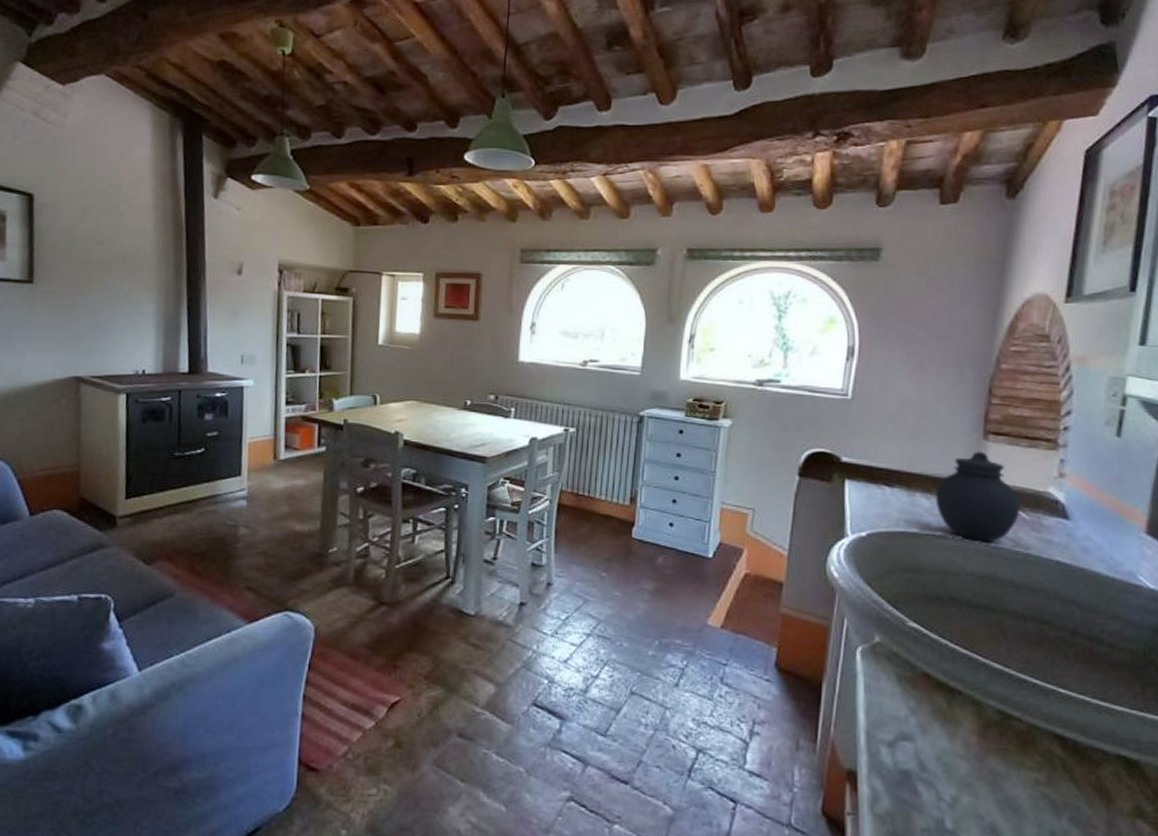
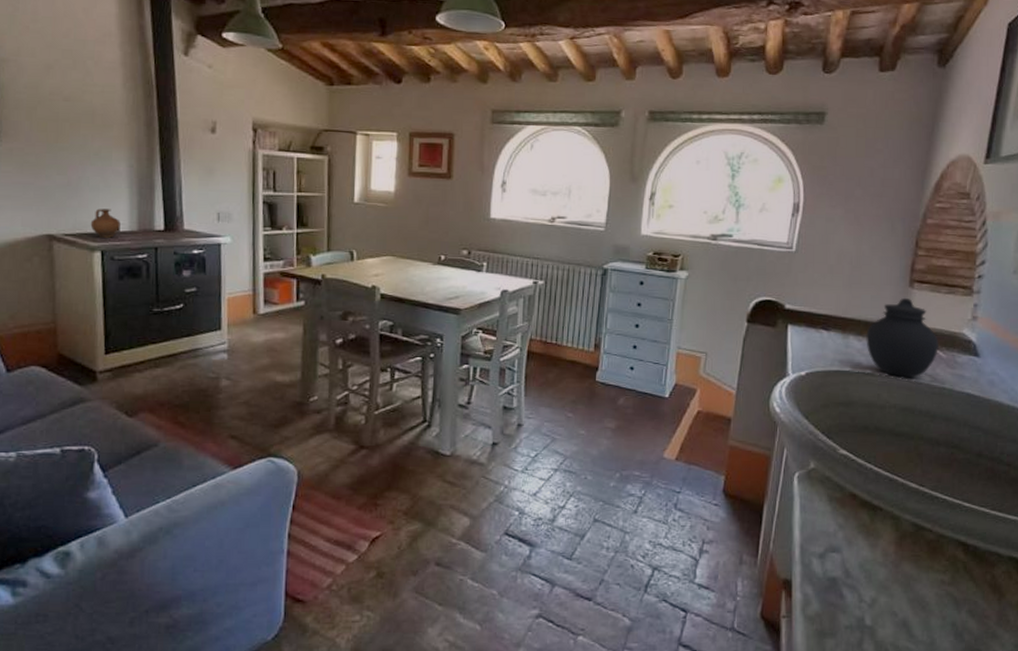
ceramic jug: none [117,351,146,380] -> present [90,209,121,238]

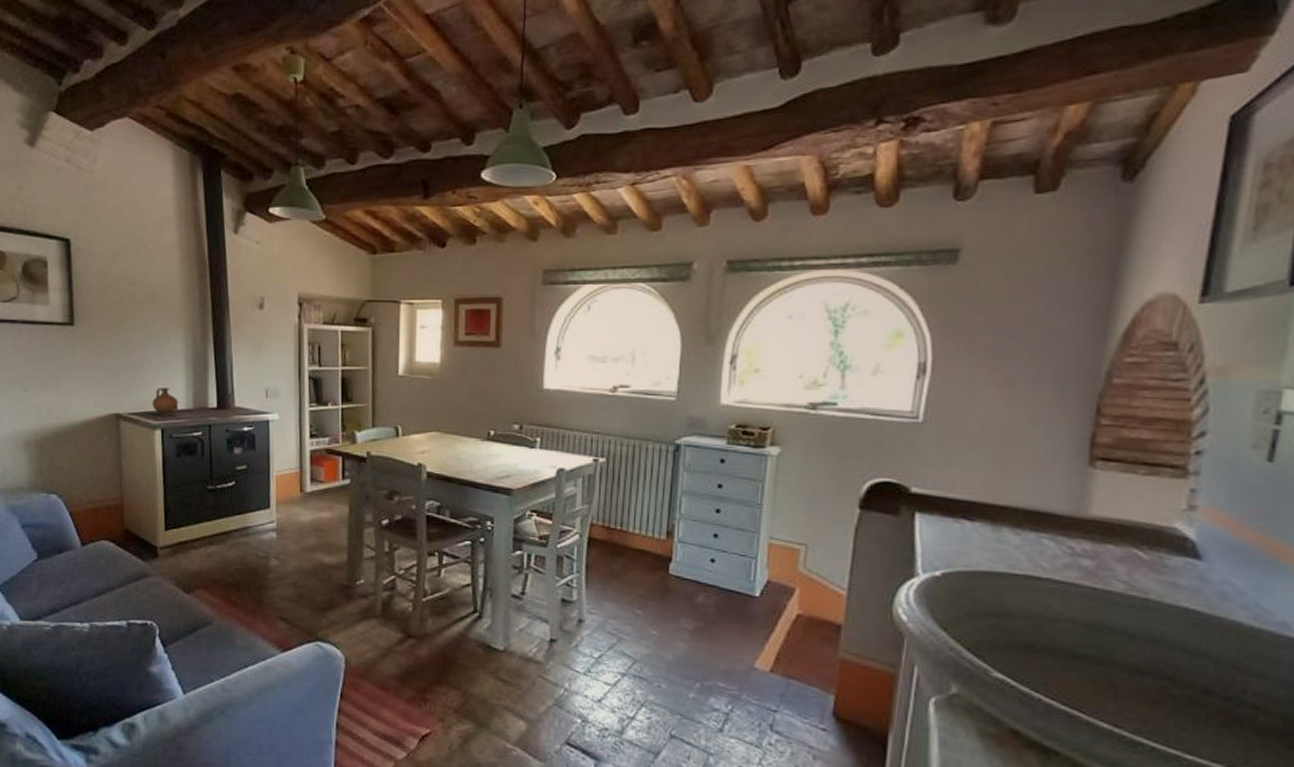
jar: present [866,297,940,378] -> none [1027,479,1138,585]

